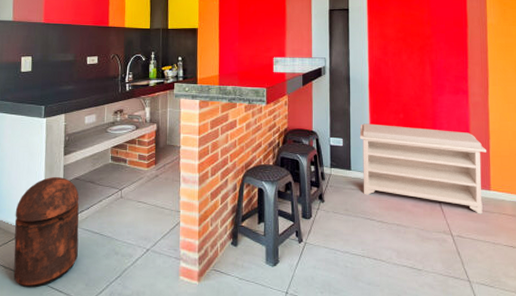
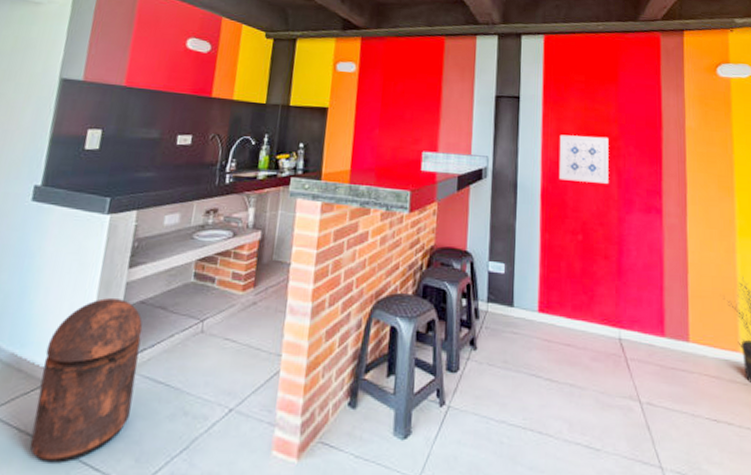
bench: present [359,123,486,214] -> none [526,245,684,375]
wall art: none [382,36,424,73] -> present [558,134,609,184]

